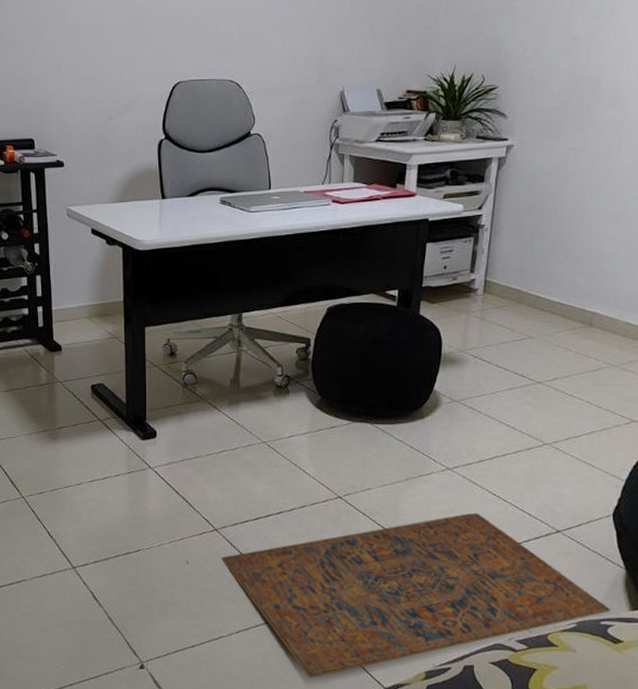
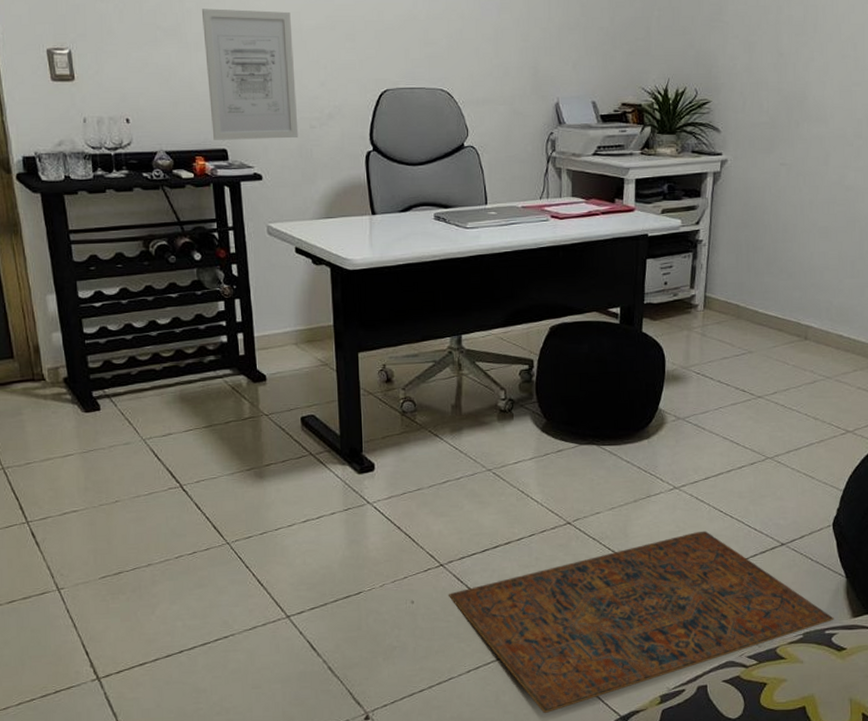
wall art: none [15,11,98,131] -> present [201,8,299,140]

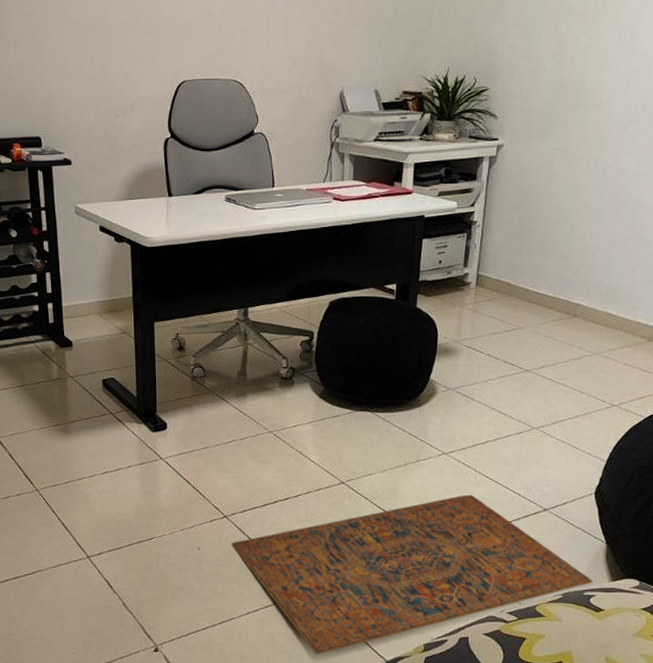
wall art: present [201,8,299,140] -> none [19,8,104,129]

